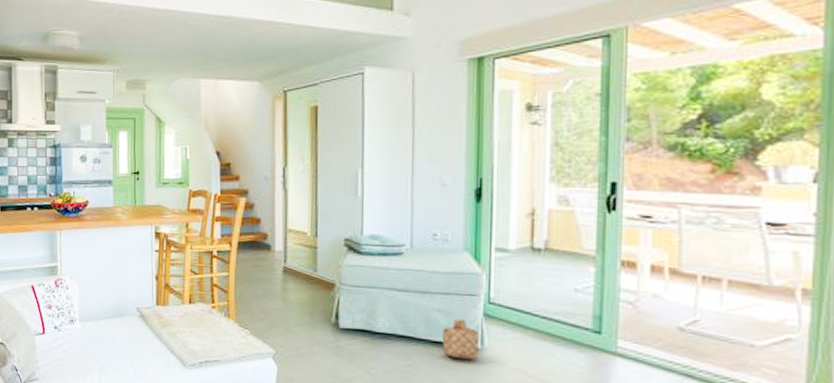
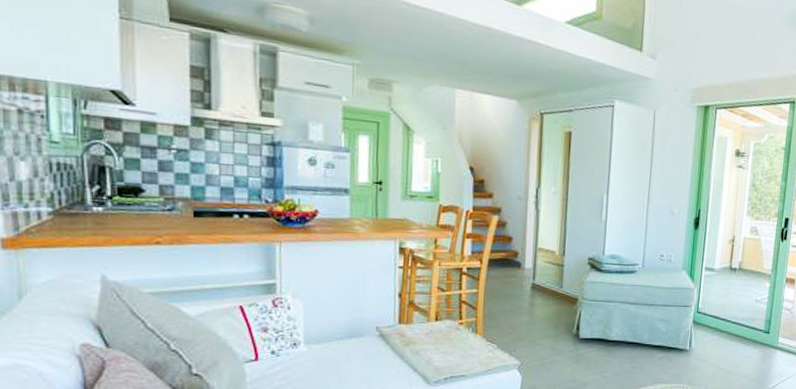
basket: present [442,319,479,360] -> none [661,326,689,360]

